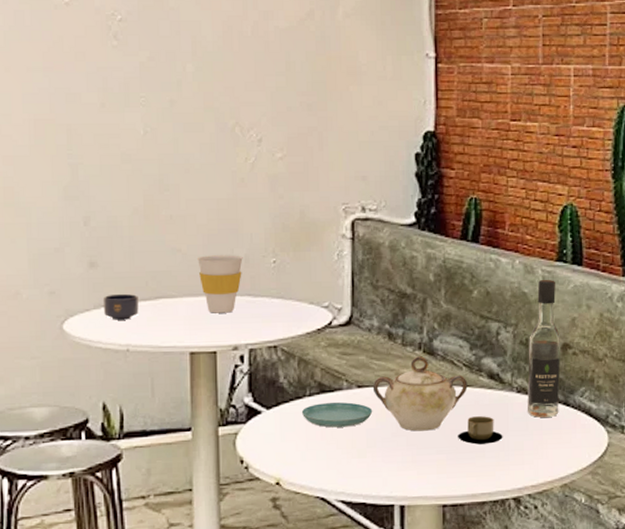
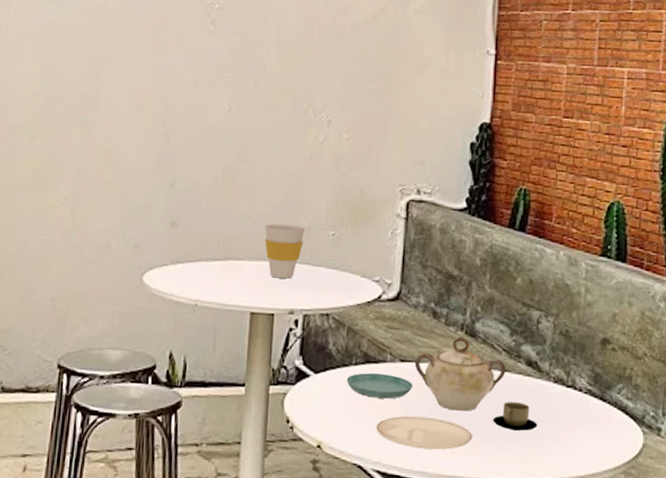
mug: present [102,293,139,320] -> none [178,252,210,277]
plate: none [336,440,439,474] -> present [375,415,473,450]
bottle: present [527,279,561,418] -> none [562,272,601,412]

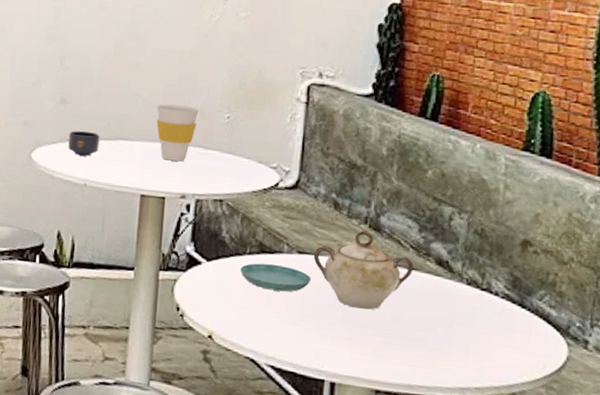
mug: none [178,252,210,277] -> present [68,130,100,156]
plate: present [375,415,473,450] -> none [270,310,376,349]
cup: present [493,402,538,431] -> none [398,302,448,335]

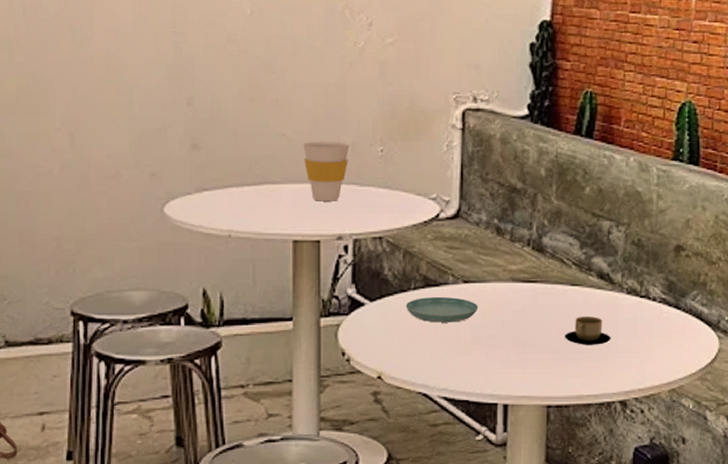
mug: present [68,130,100,156] -> none [205,177,242,205]
sugar bowl: present [313,230,414,310] -> none [479,253,577,330]
cup: none [398,302,448,335] -> present [565,317,611,345]

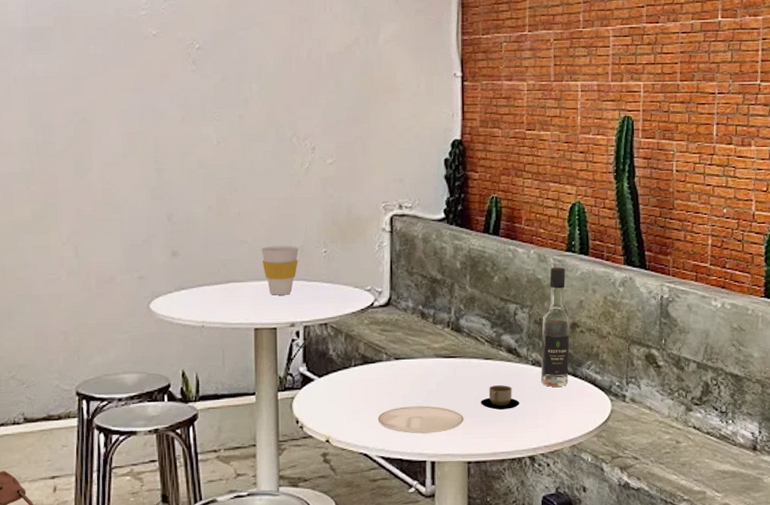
saucer: present [405,297,479,323] -> none [347,372,408,394]
plate: none [440,337,545,371] -> present [377,405,464,434]
bottle: none [636,178,674,321] -> present [540,267,570,388]

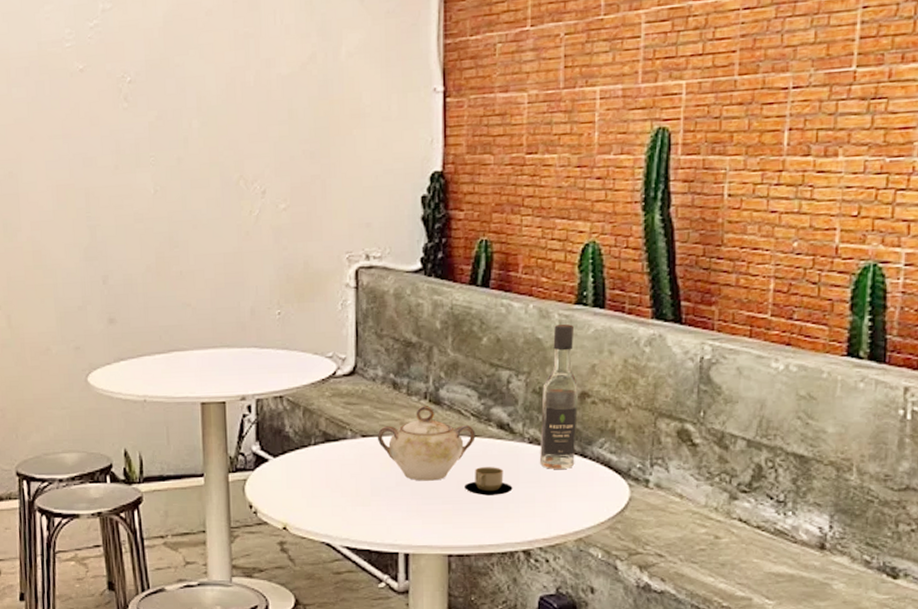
cup: present [261,246,299,295] -> none [206,308,249,365]
plate: present [377,405,464,434] -> none [341,489,444,522]
sugar bowl: none [408,333,489,398] -> present [377,406,476,481]

